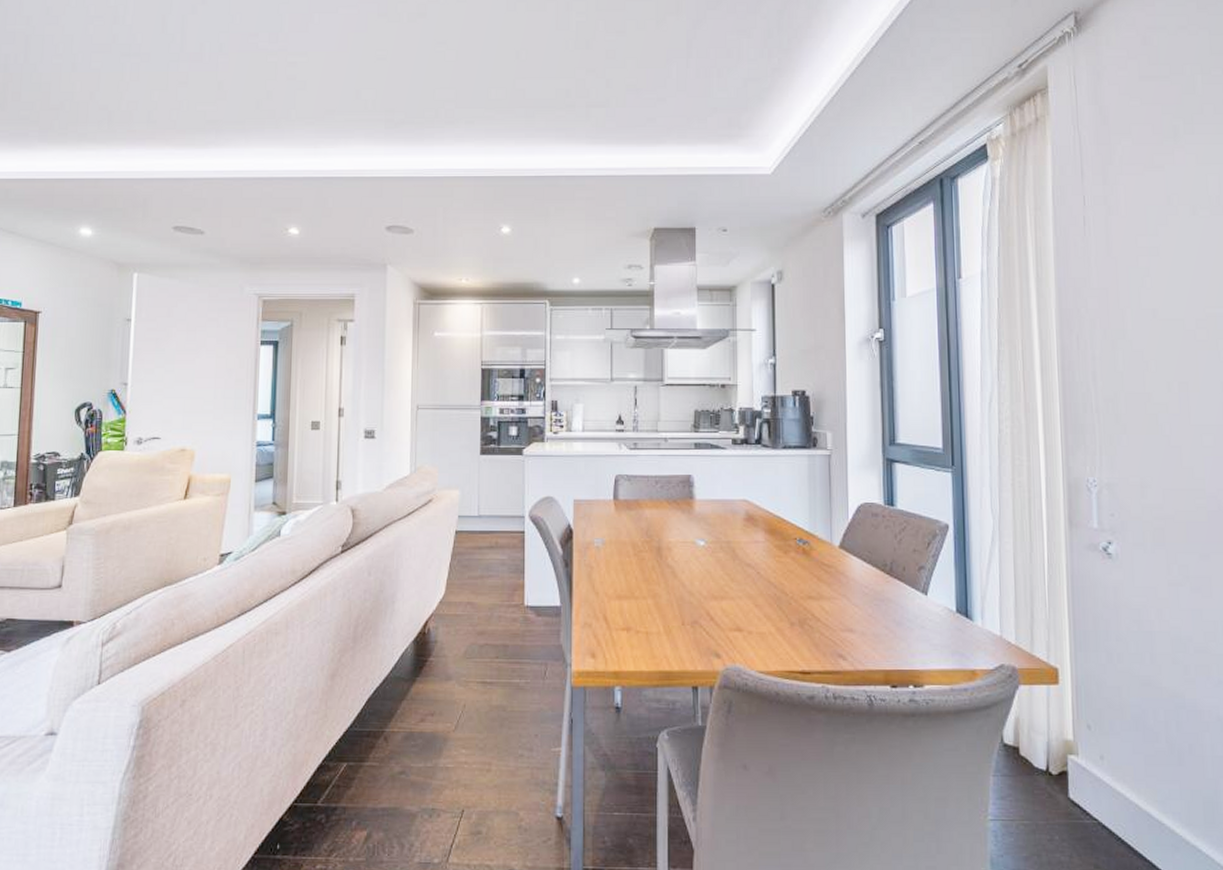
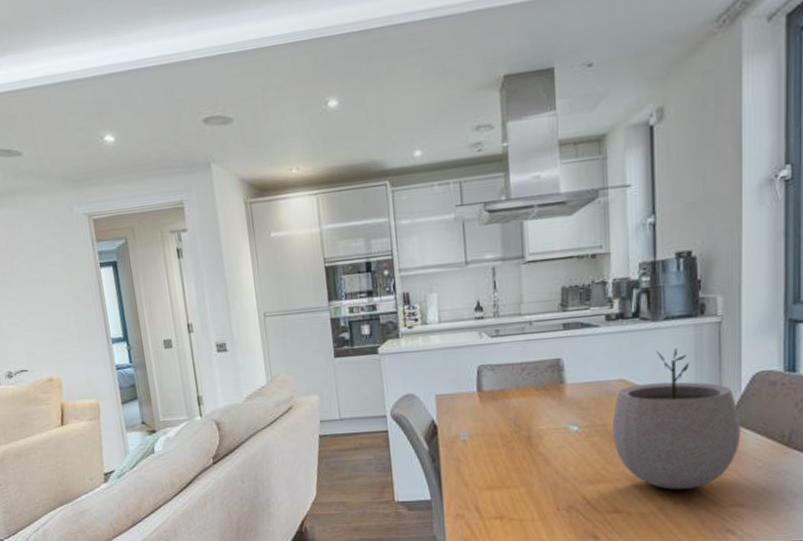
plant pot: none [735,475,850,611] -> present [612,348,742,490]

